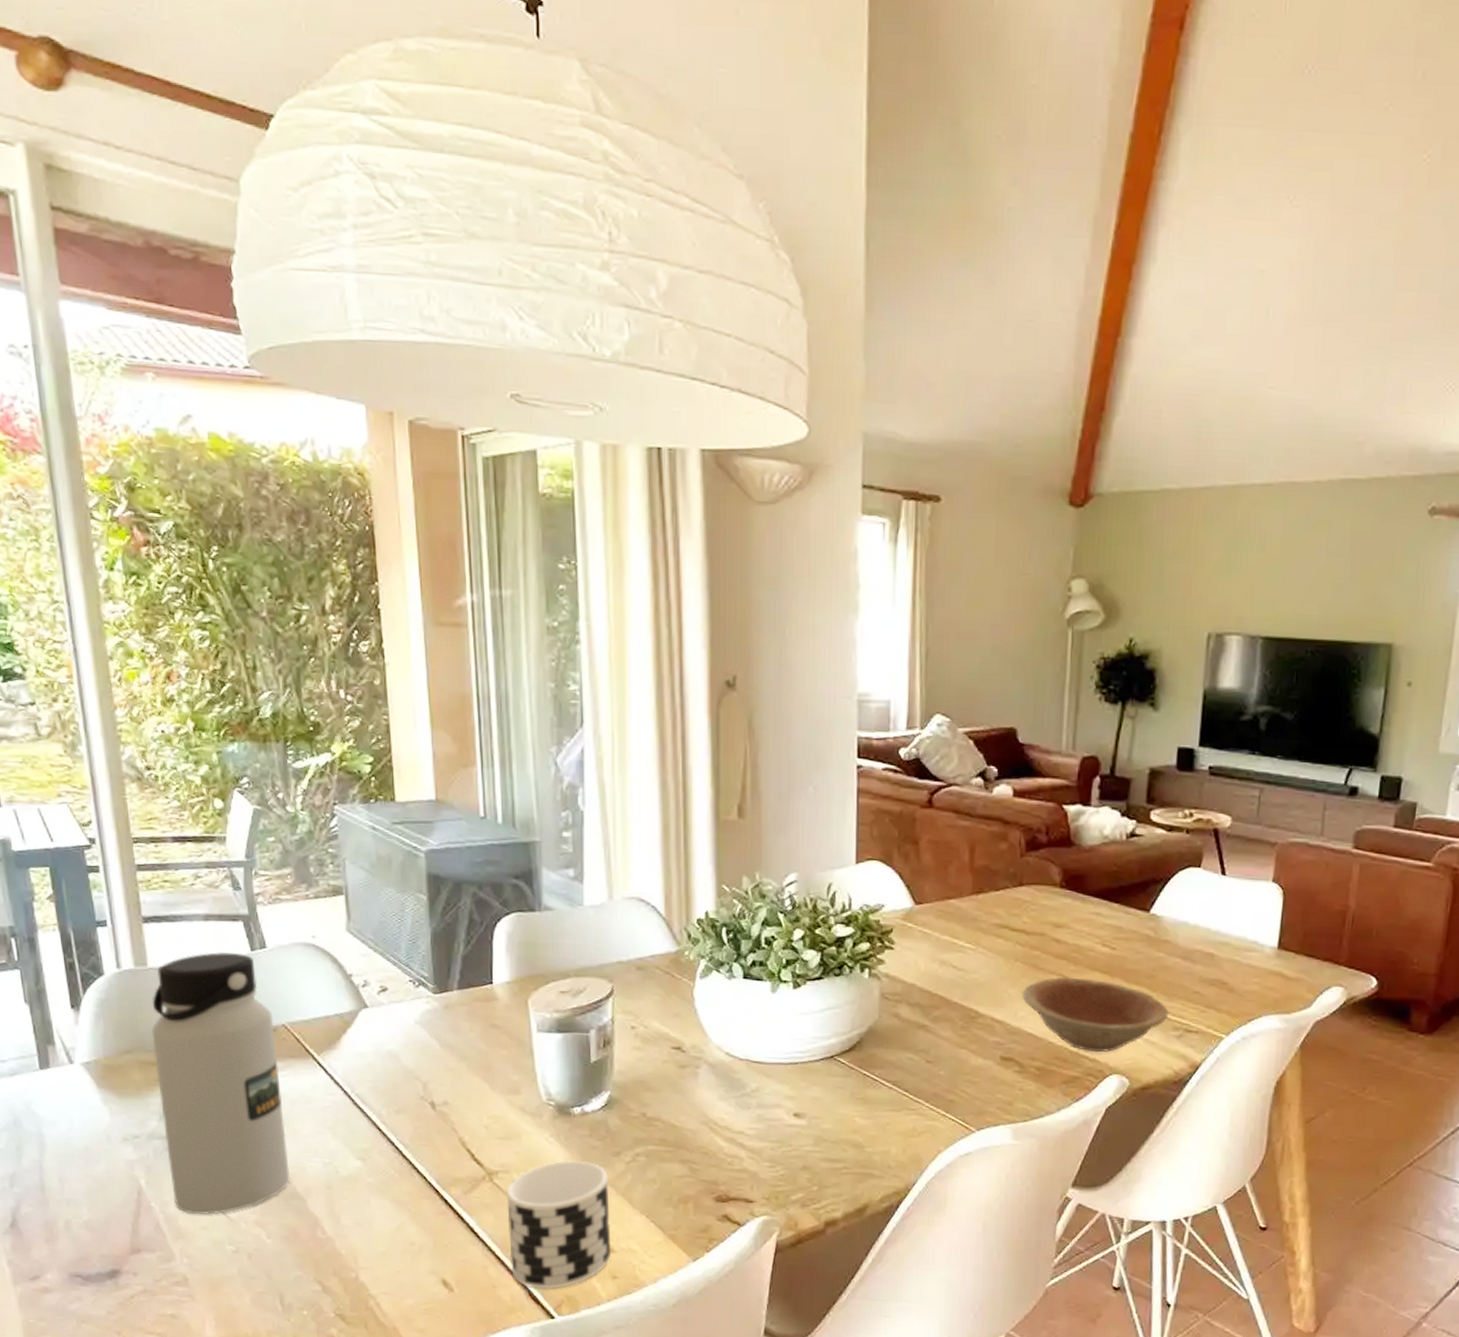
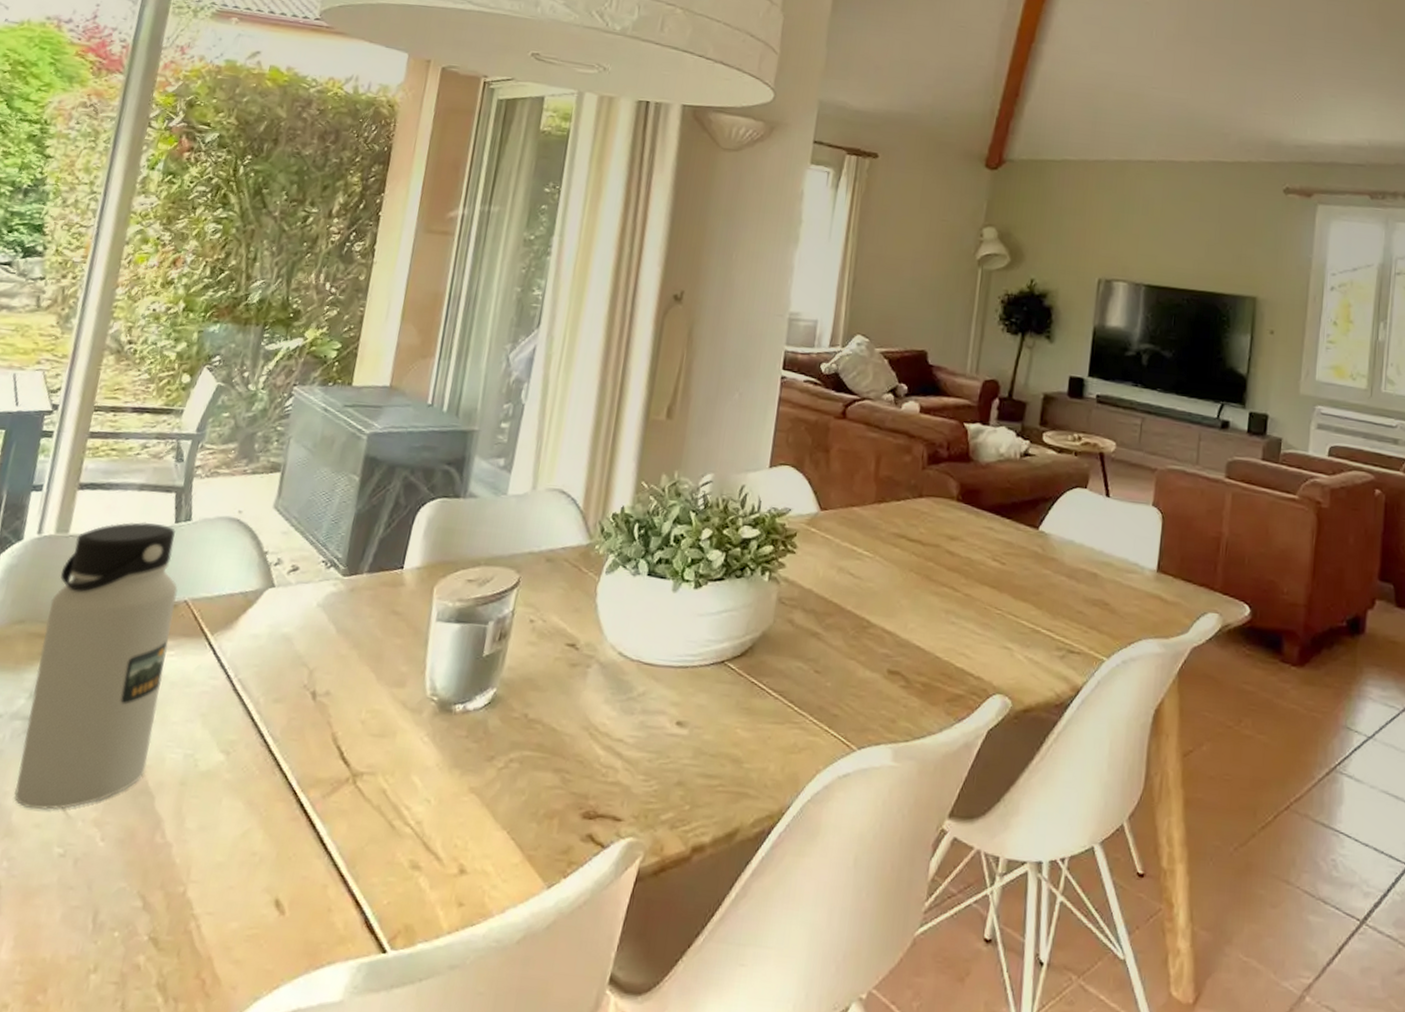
cup: present [506,1160,611,1289] -> none [352,764,477,916]
bowl: present [1021,977,1169,1053] -> none [912,589,1053,670]

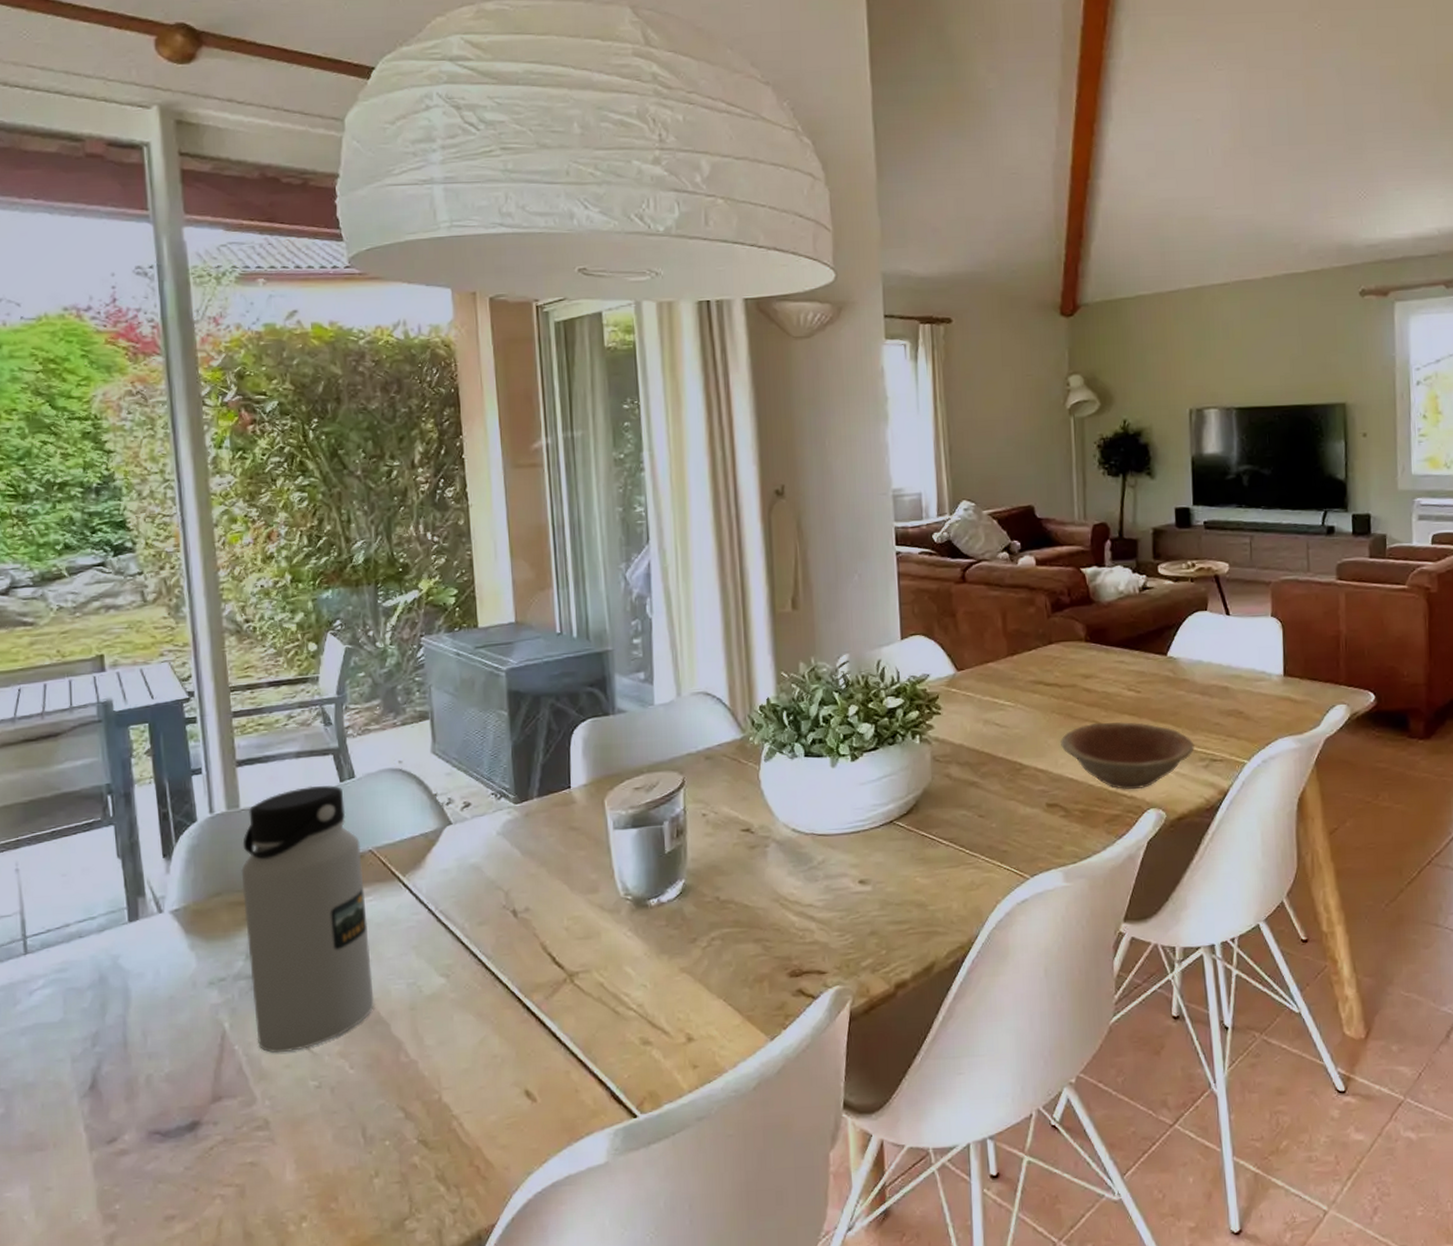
bowl: none [912,589,1053,670] -> present [1059,721,1195,790]

